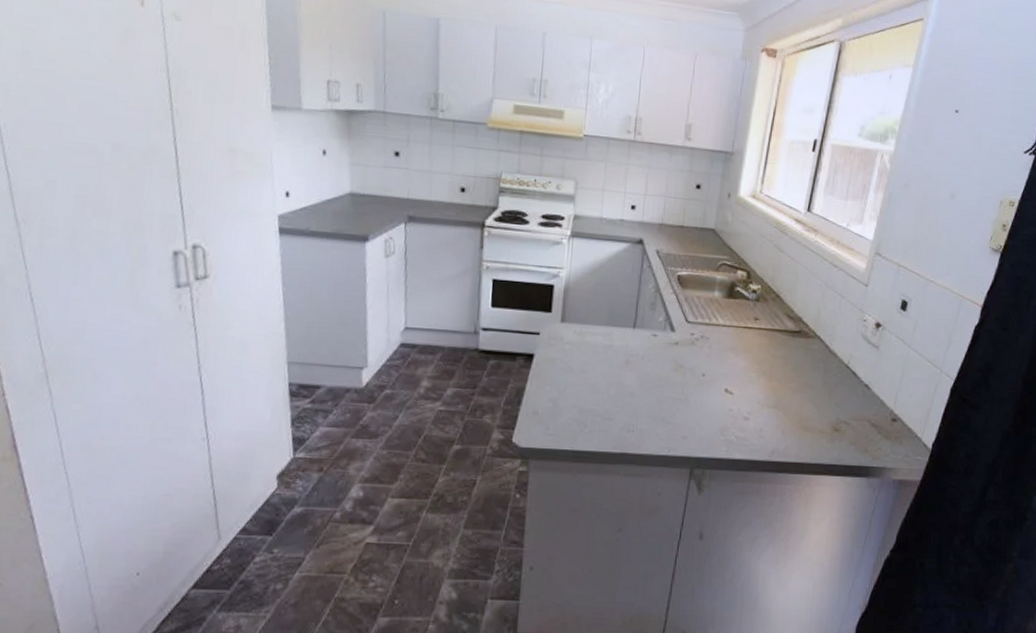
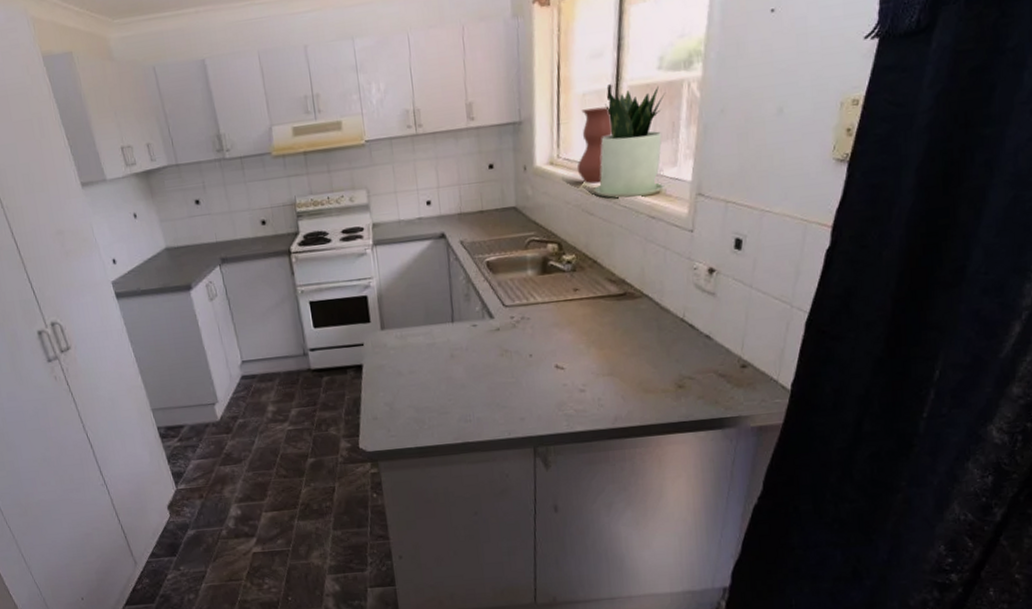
vase: none [775,155,813,225] -> present [576,106,613,184]
planter: none [786,145,861,246] -> present [593,86,665,198]

